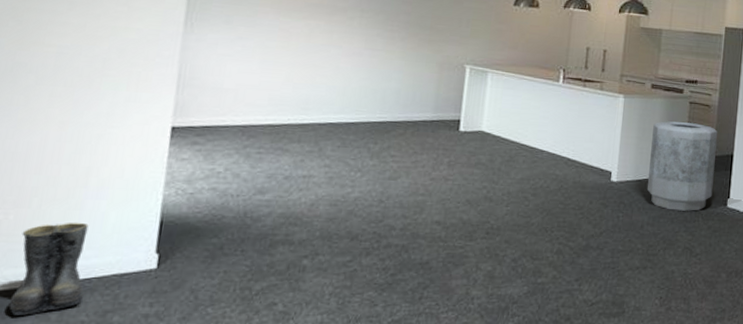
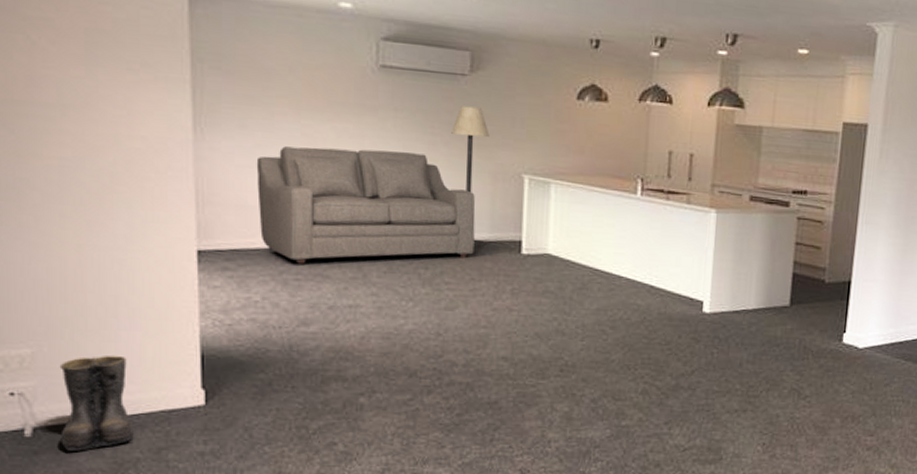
sofa: none [231,39,423,139] -> present [256,146,476,264]
floor lamp: none [407,9,440,125] -> present [451,106,490,247]
trash can: present [646,121,717,211] -> none [745,241,832,347]

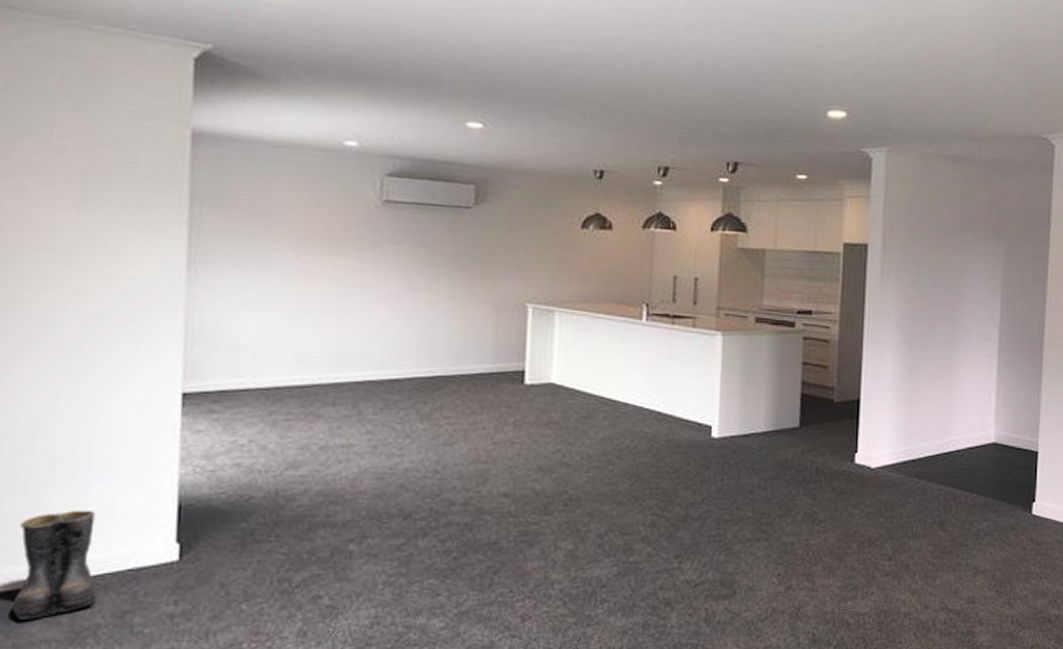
sofa: present [256,146,476,264] -> none [250,283,478,403]
floor lamp: present [451,106,490,247] -> none [454,238,493,378]

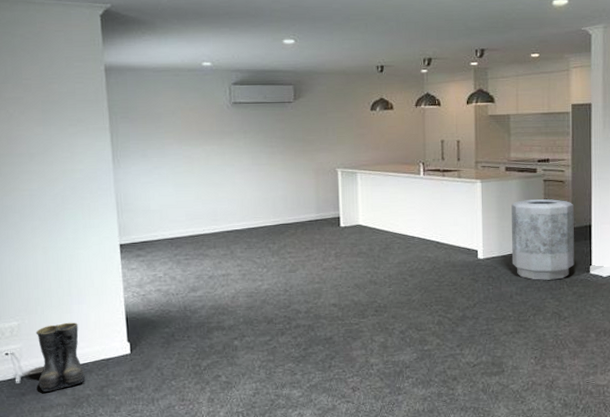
trash can: none [755,362,839,470] -> present [511,199,574,280]

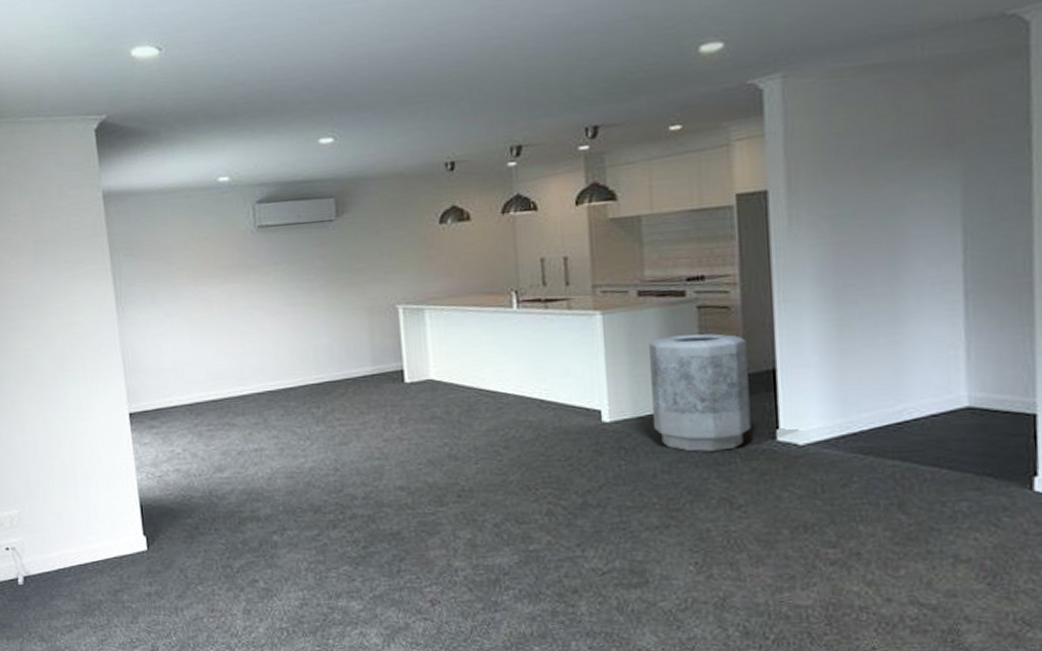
boots: present [36,322,85,392] -> none [38,510,96,596]

